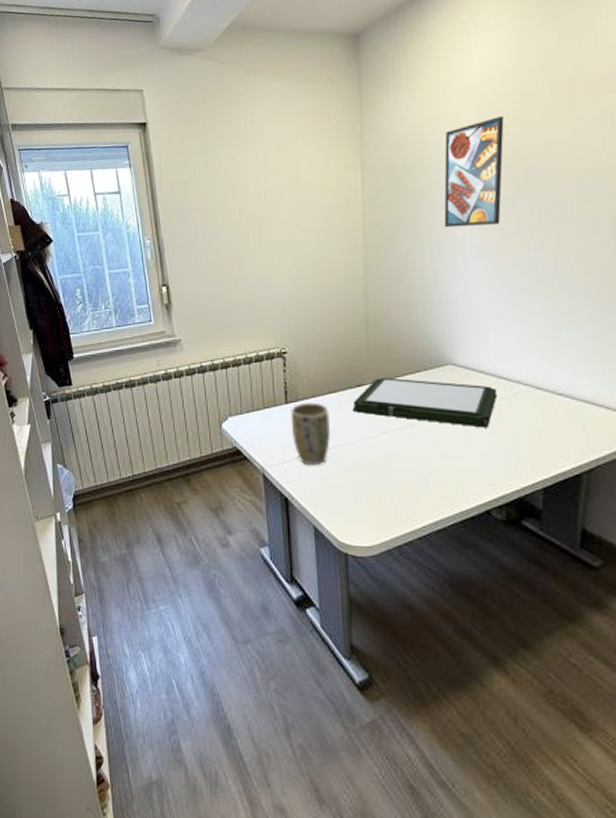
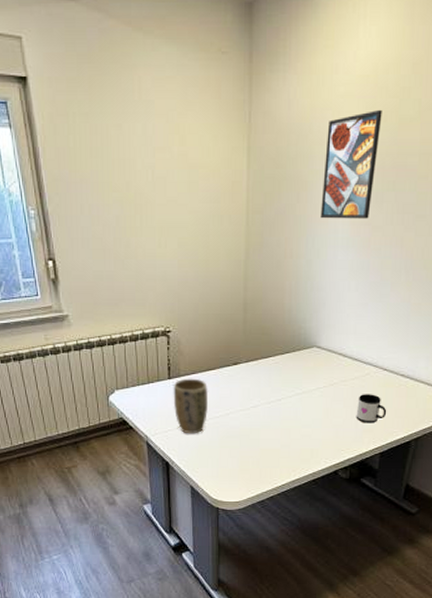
monitor: present [352,377,498,428] -> none [228,357,352,403]
mug: none [507,417,546,452] -> present [356,394,387,423]

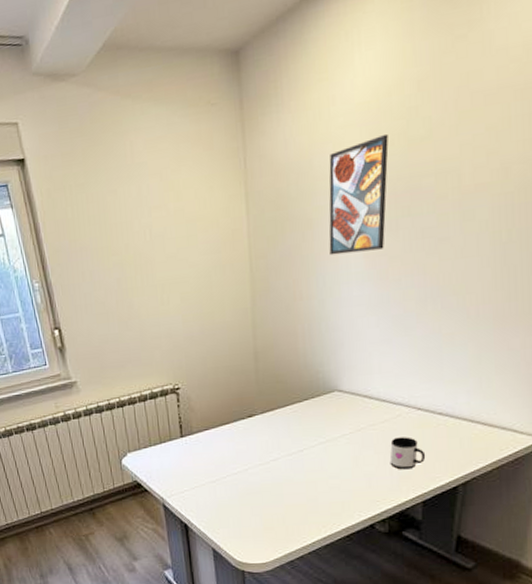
plant pot: present [173,378,209,434] -> none [186,434,225,494]

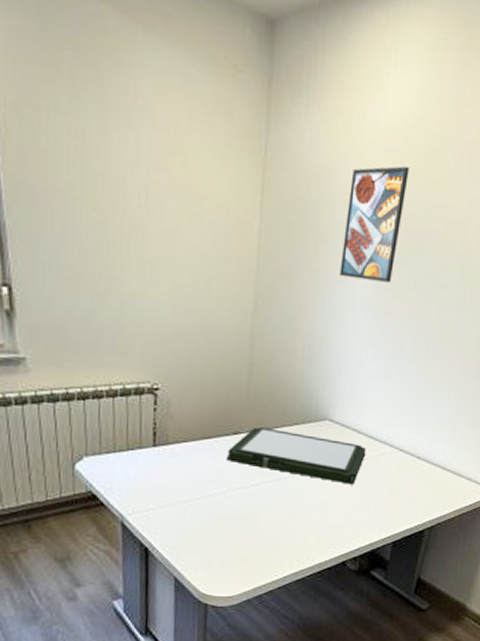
monitor: none [244,407,381,450] -> present [226,427,367,485]
mug: present [389,437,426,470] -> none [368,476,401,509]

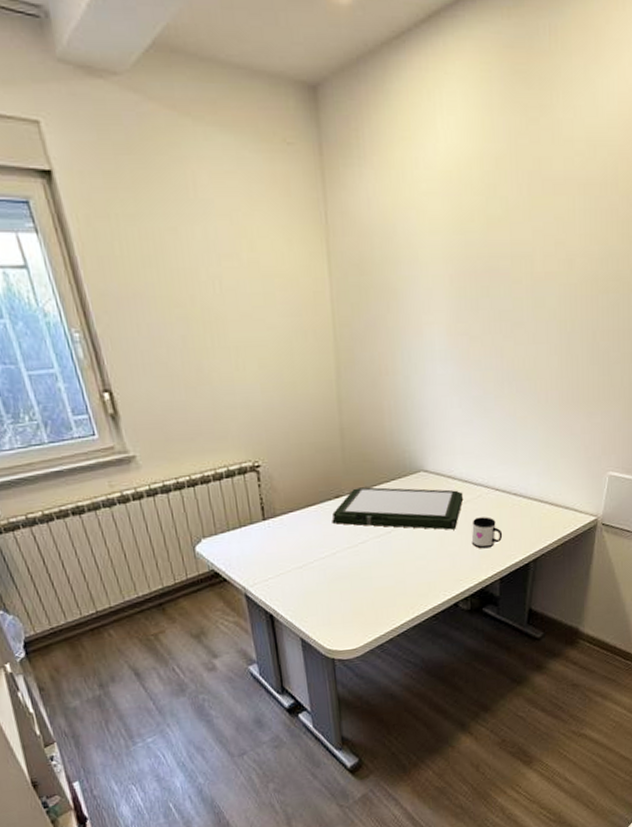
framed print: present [339,165,409,283] -> none [412,208,469,330]
mug: none [368,476,401,509] -> present [471,517,503,549]

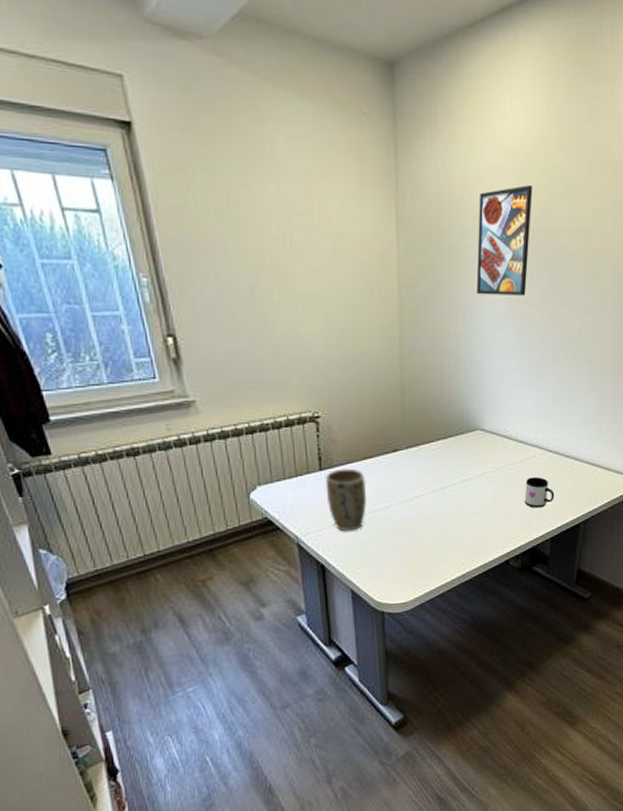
plant pot: none [269,516,312,581] -> present [325,468,367,532]
monitor: present [332,487,464,530] -> none [388,442,518,488]
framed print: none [412,208,469,330] -> present [476,184,532,296]

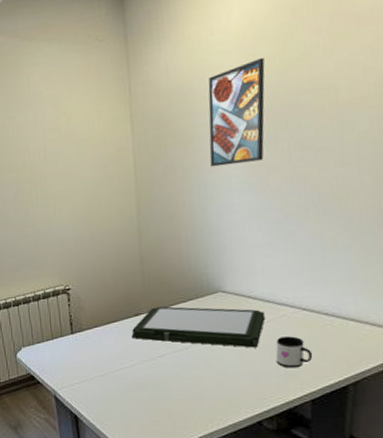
plant pot: present [325,468,367,532] -> none [76,331,113,387]
monitor: none [388,442,518,488] -> present [131,306,266,348]

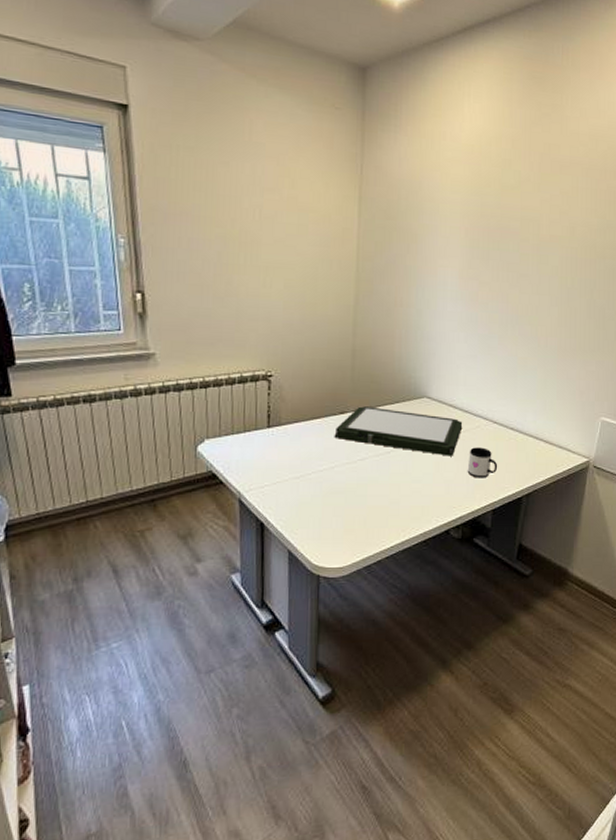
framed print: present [208,57,265,167] -> none [430,175,486,274]

